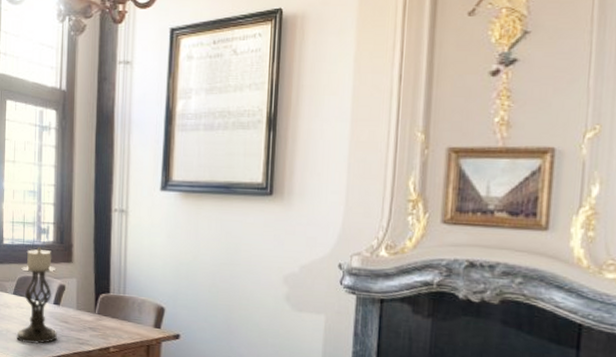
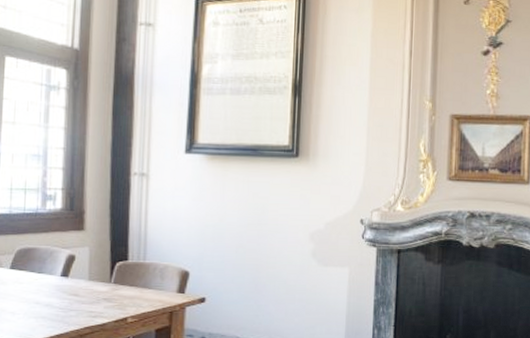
candle holder: present [16,247,57,344] -> none [13,215,65,321]

